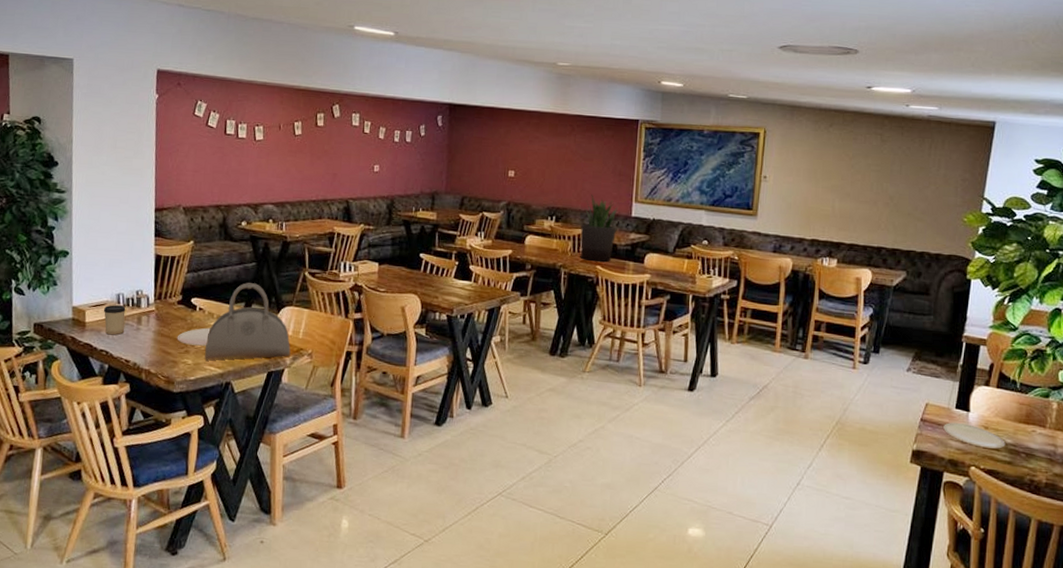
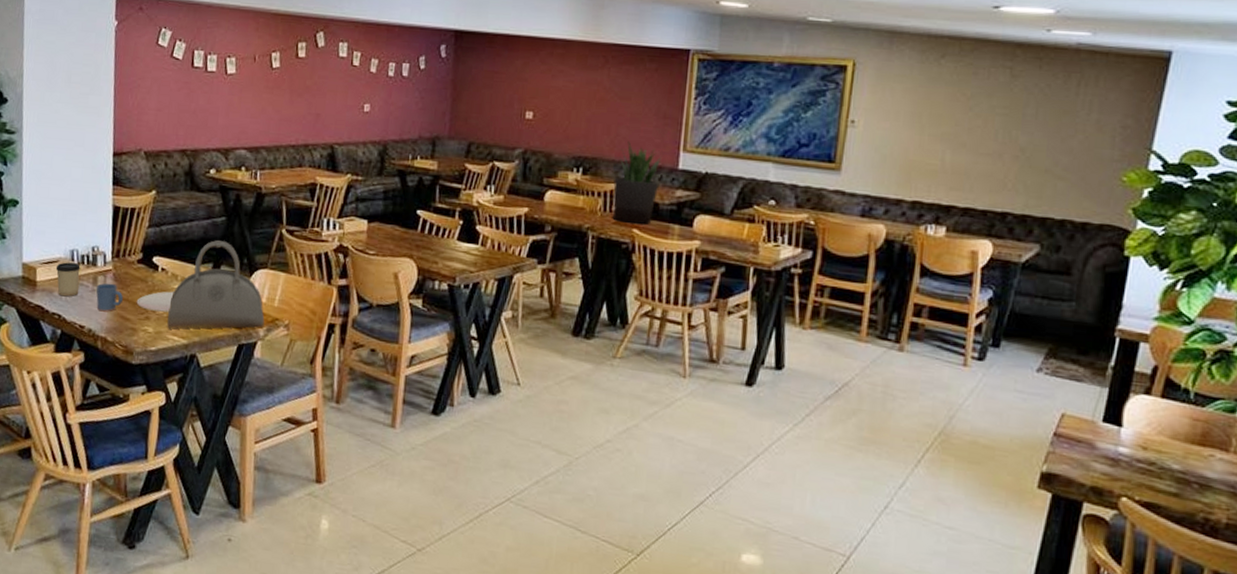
mug: none [140,322,165,348] -> present [96,283,124,312]
plate: present [943,423,1006,449] -> none [1085,439,1171,477]

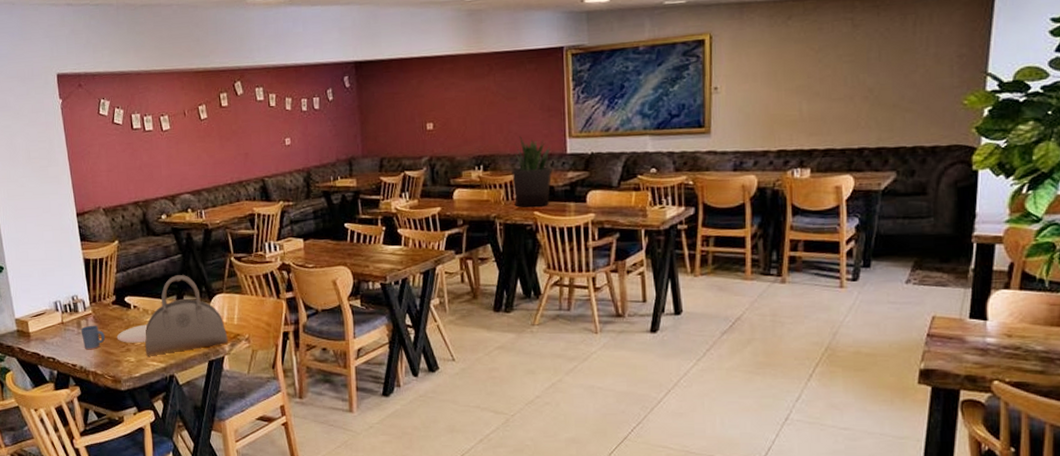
cup: present [55,262,81,297] -> none [44,312,66,342]

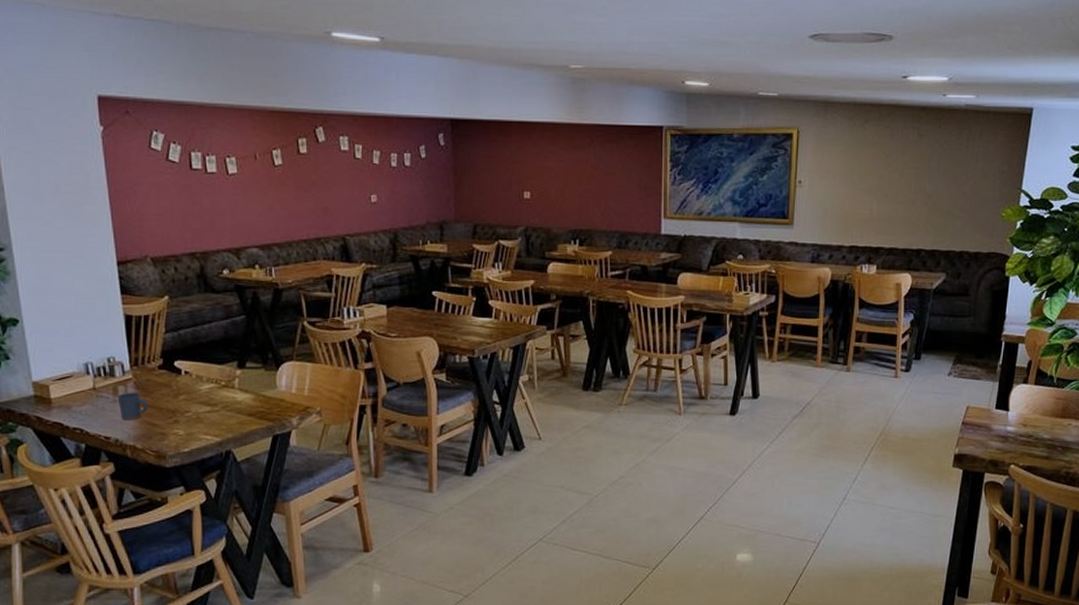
plate: present [116,324,148,343] -> none [162,393,201,414]
handbag: present [145,275,228,356] -> none [197,339,297,429]
planter: present [512,136,553,209] -> none [607,213,647,287]

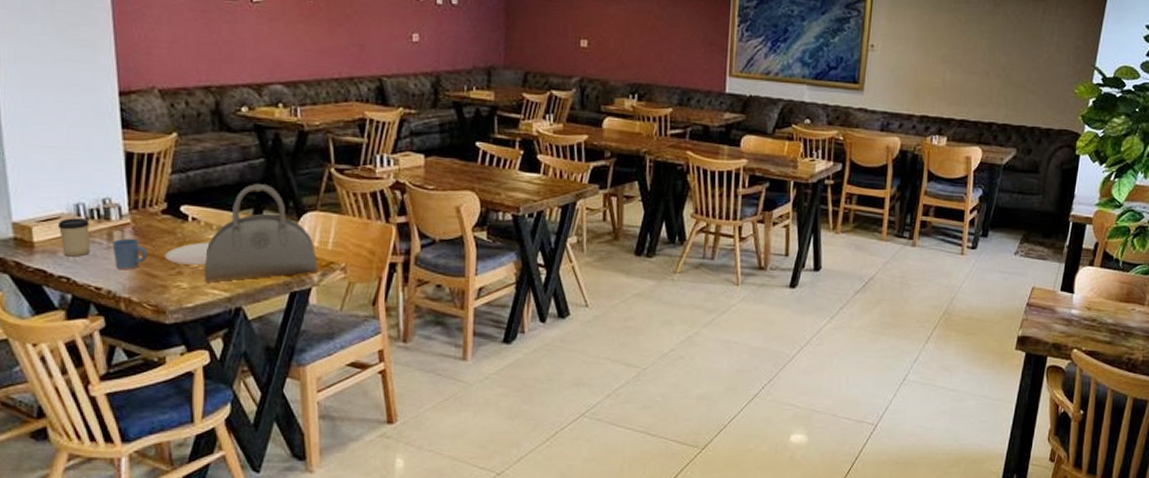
cup: none [70,376,98,411] -> present [57,218,90,257]
plate: none [162,393,201,414] -> present [164,242,210,265]
handbag: none [197,339,297,429] -> present [204,184,318,283]

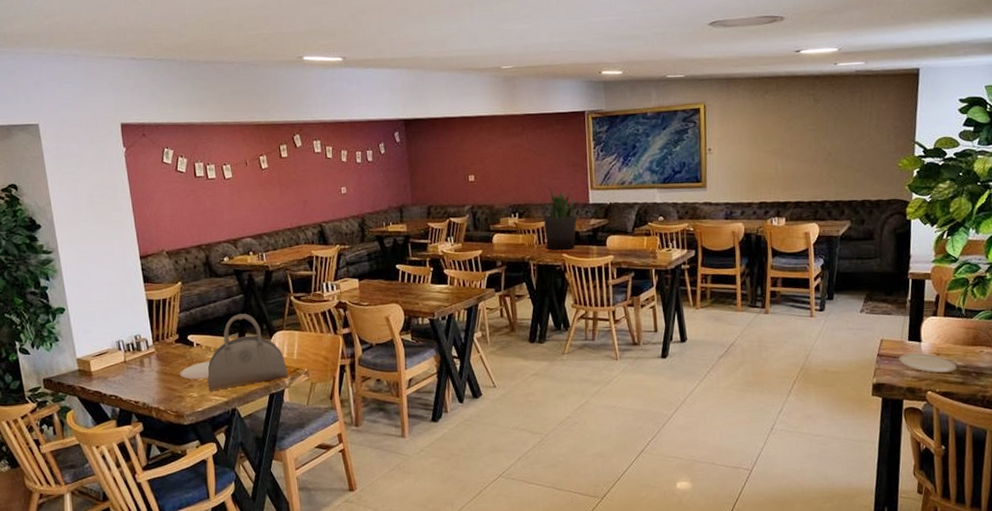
cup: present [57,218,90,257] -> none [106,351,129,381]
mug: present [112,238,148,270] -> none [143,363,169,387]
planter: none [667,68,710,148] -> present [543,188,578,251]
plate: none [1048,306,1107,330] -> present [899,353,957,373]

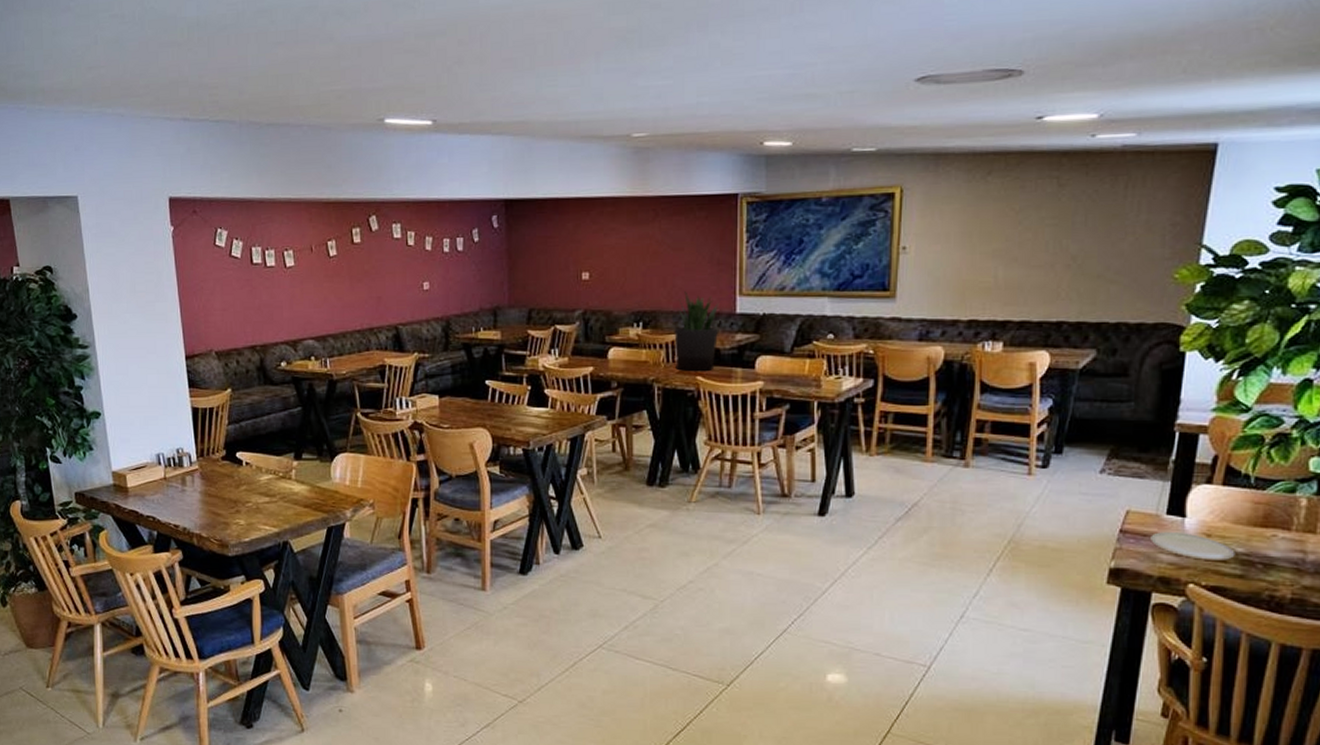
plate: present [179,361,210,380] -> none [225,483,261,504]
handbag: present [207,314,288,392] -> none [257,430,350,520]

